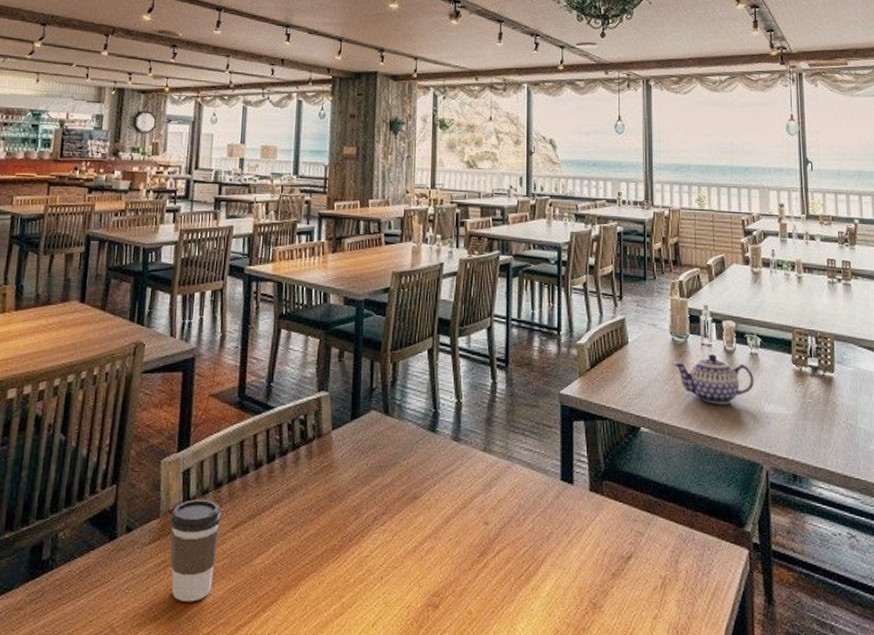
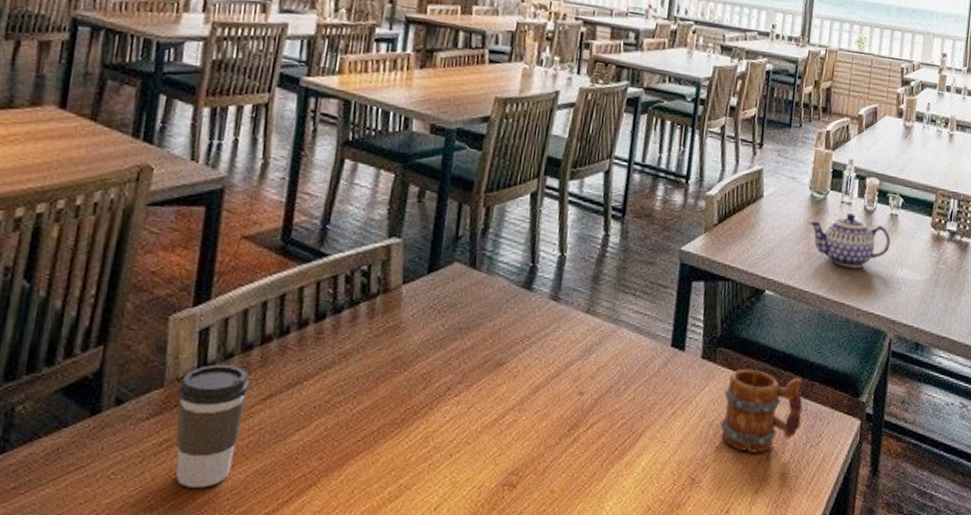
mug: none [614,501,690,580] -> present [720,370,803,453]

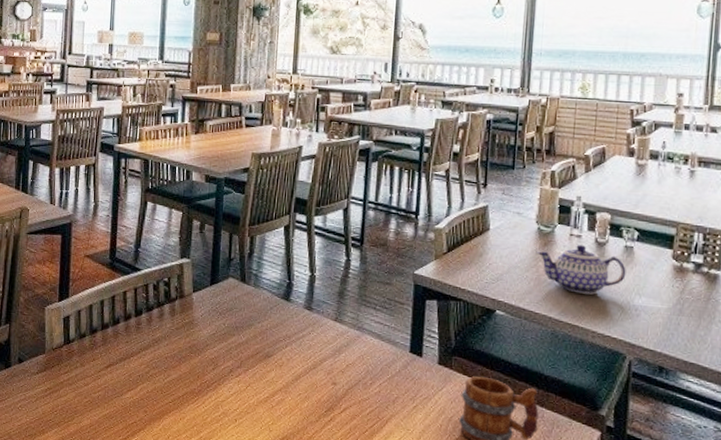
coffee cup: present [176,364,250,488] -> none [54,341,97,423]

